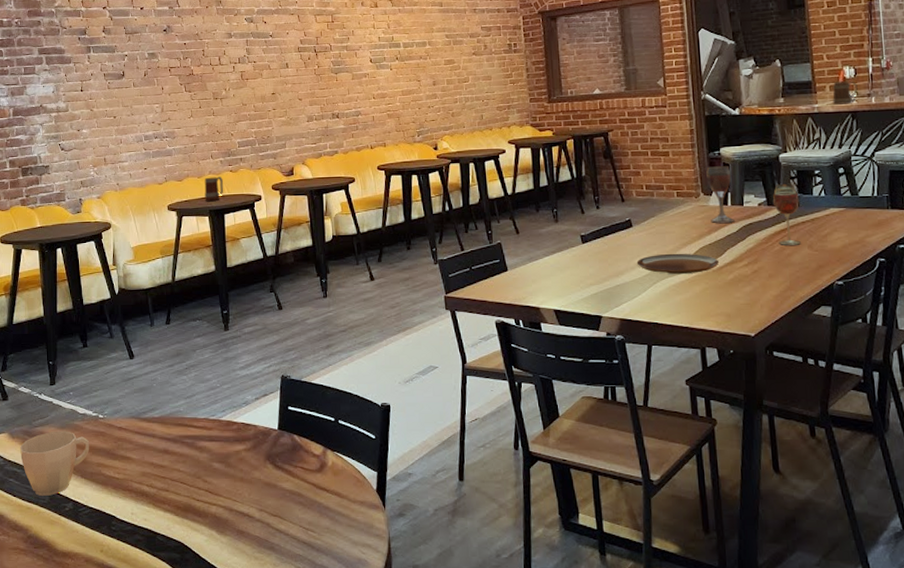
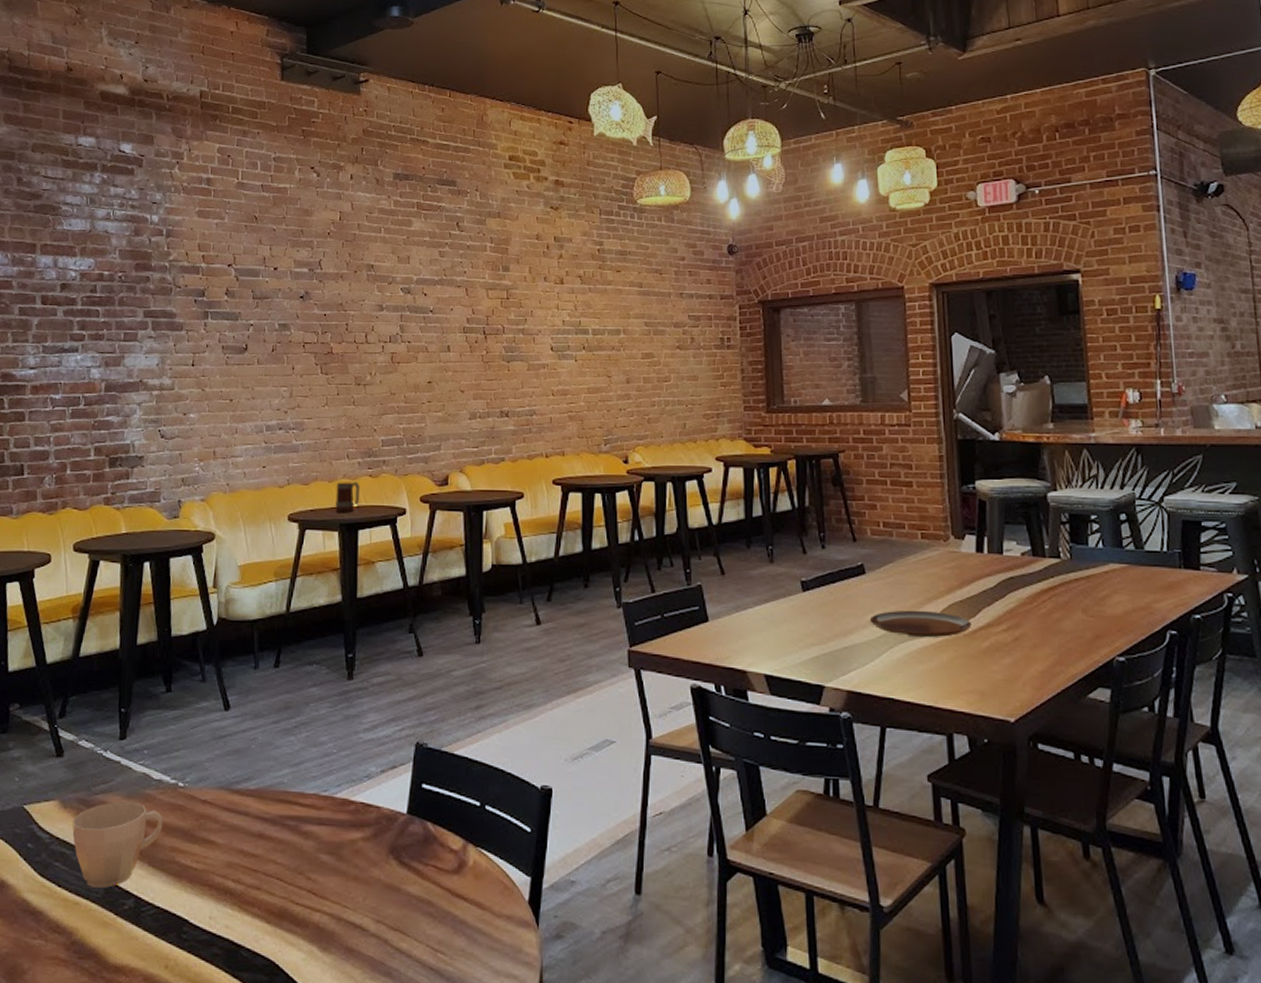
cup: present [706,166,735,223] -> none [958,503,992,575]
wineglass: present [772,183,801,245] -> none [1038,529,1073,608]
beer mug: present [833,81,858,105] -> none [1113,407,1143,435]

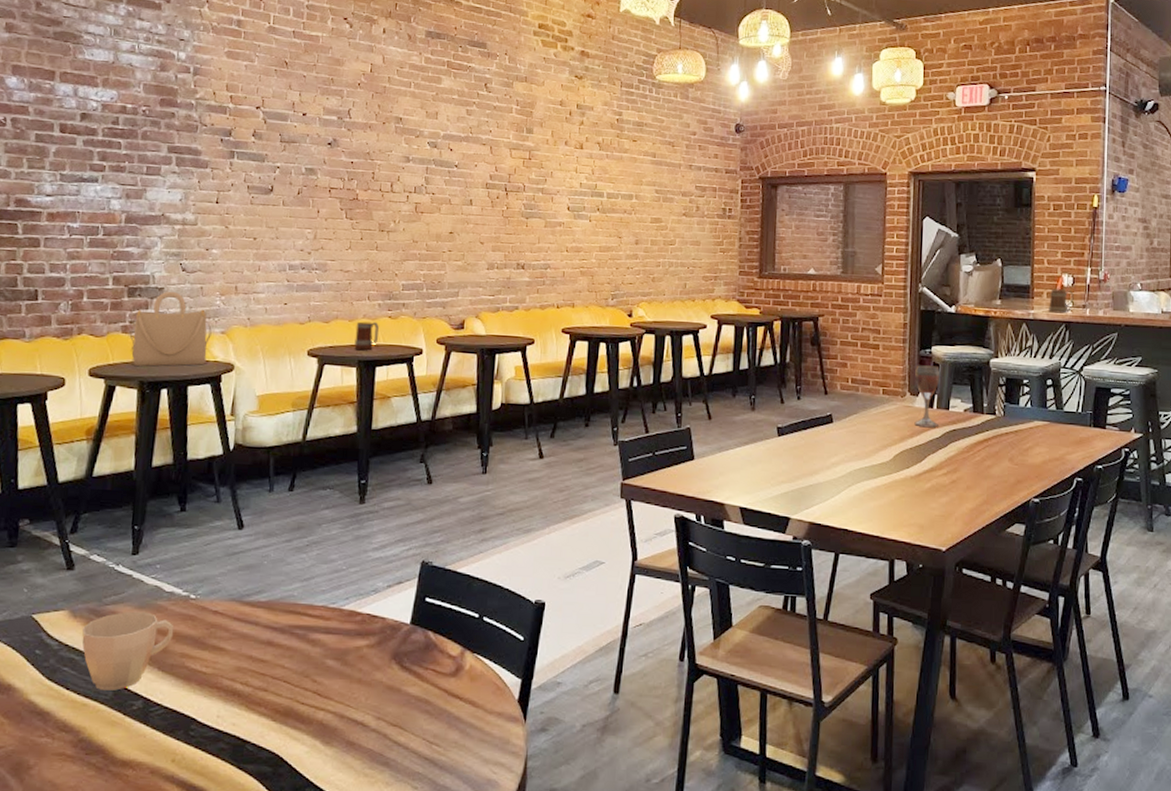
handbag: none [111,459,192,540] -> present [129,291,212,367]
plate: present [869,610,971,637] -> none [833,454,918,479]
cup: none [958,503,992,575] -> present [914,365,941,427]
beer mug: none [1113,407,1143,435] -> present [1049,289,1074,314]

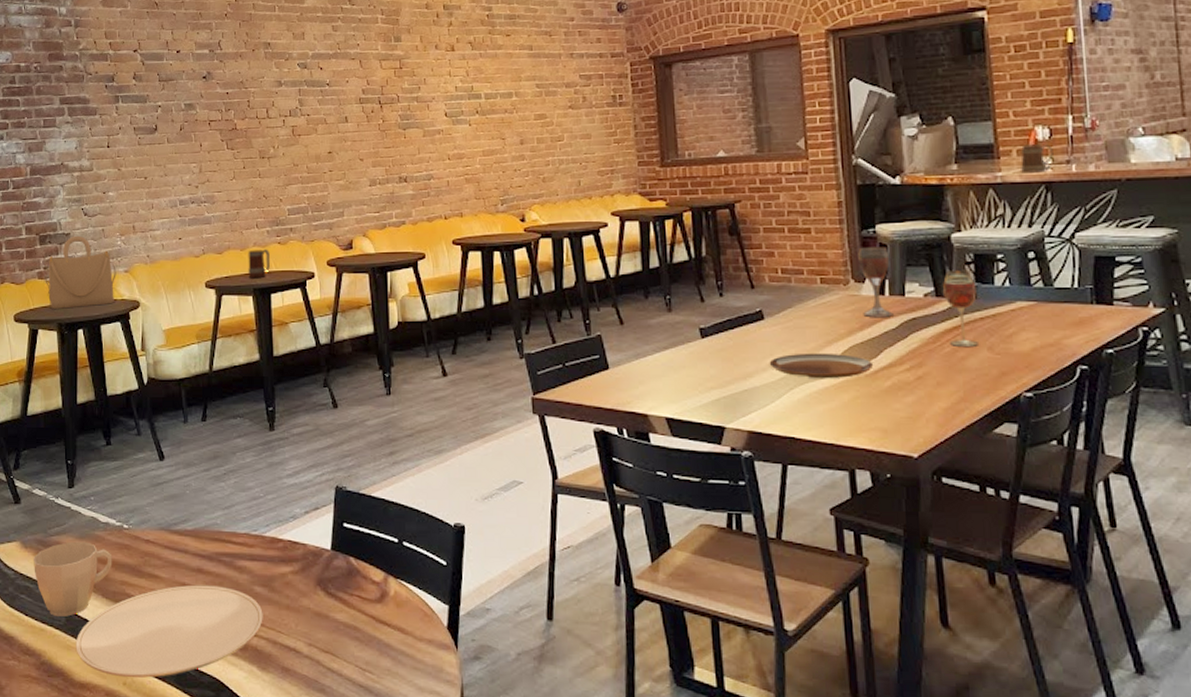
plate: none [121,658,333,755] -> present [75,585,263,678]
plate: none [833,454,918,479] -> present [769,353,873,378]
wineglass: none [978,390,1005,457] -> present [942,269,978,346]

